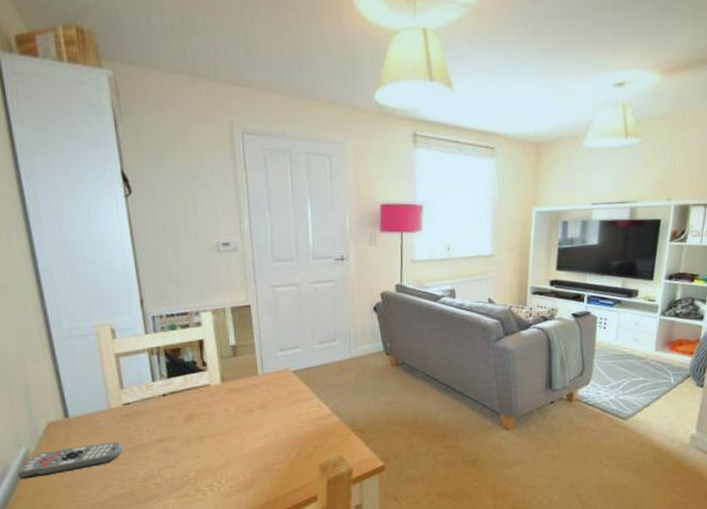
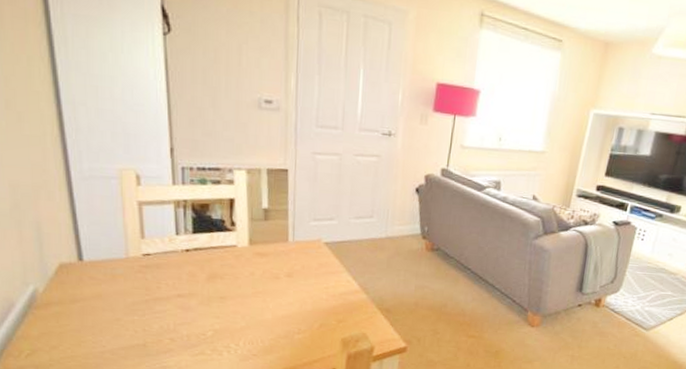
remote control: present [17,442,123,479] -> none [22,291,139,319]

